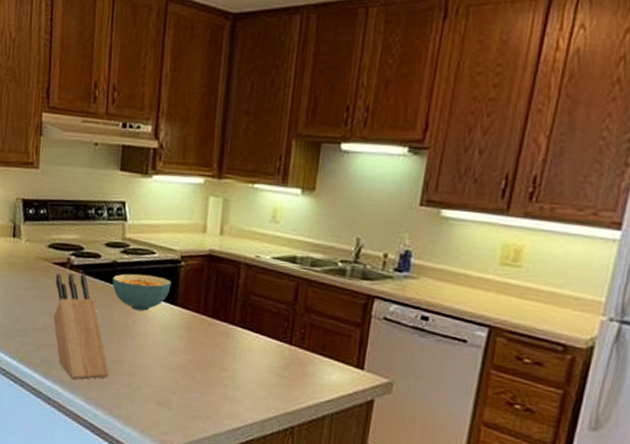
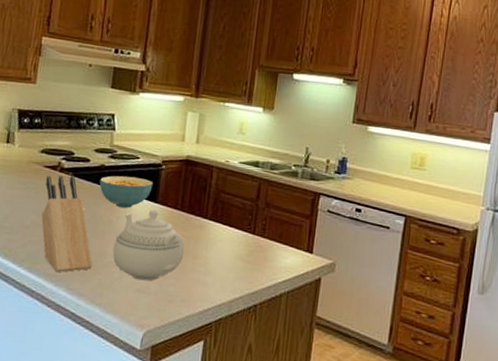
teapot: none [129,313,209,393] -> present [112,209,185,281]

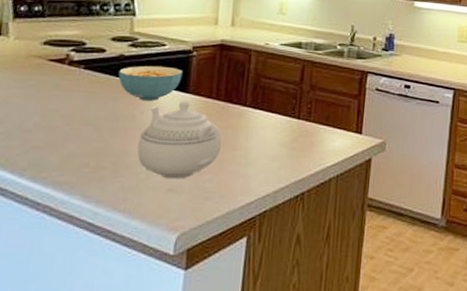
knife block: present [41,175,92,272] -> none [46,68,113,178]

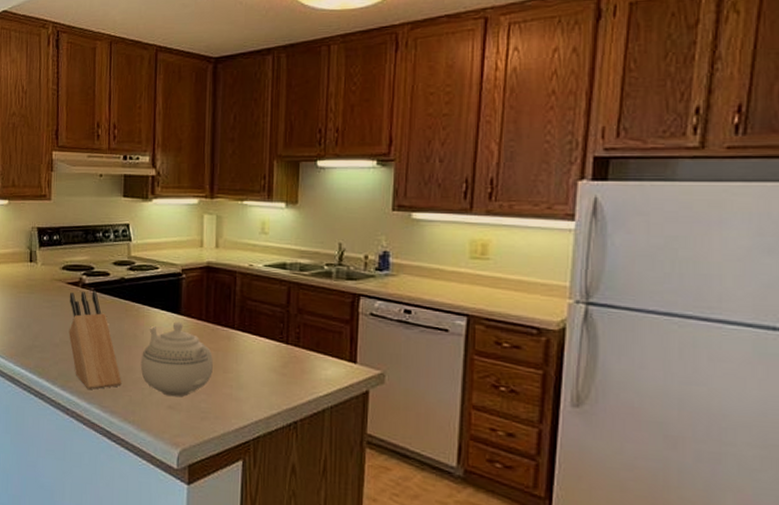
knife block: none [46,68,113,178] -> present [68,290,122,390]
cereal bowl: present [118,65,183,101] -> none [121,288,175,321]

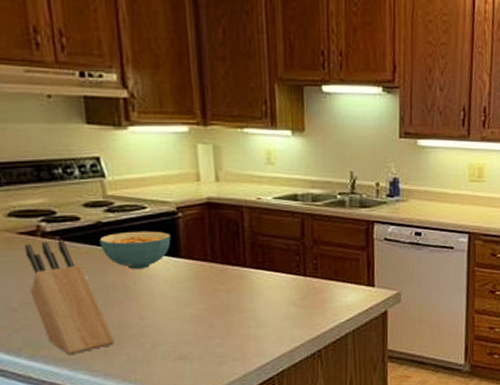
cereal bowl: none [121,288,175,321] -> present [99,230,171,269]
teapot: present [140,321,213,397] -> none [136,265,226,347]

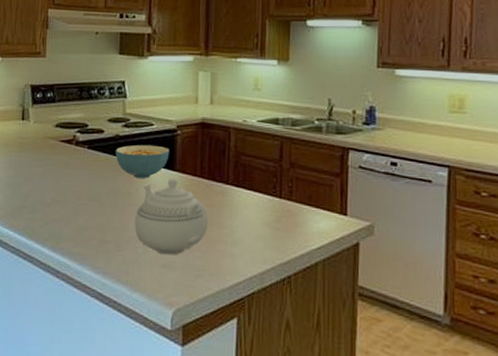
knife block: present [25,239,114,354] -> none [60,148,115,250]
teapot: none [136,265,226,347] -> present [134,178,208,255]

